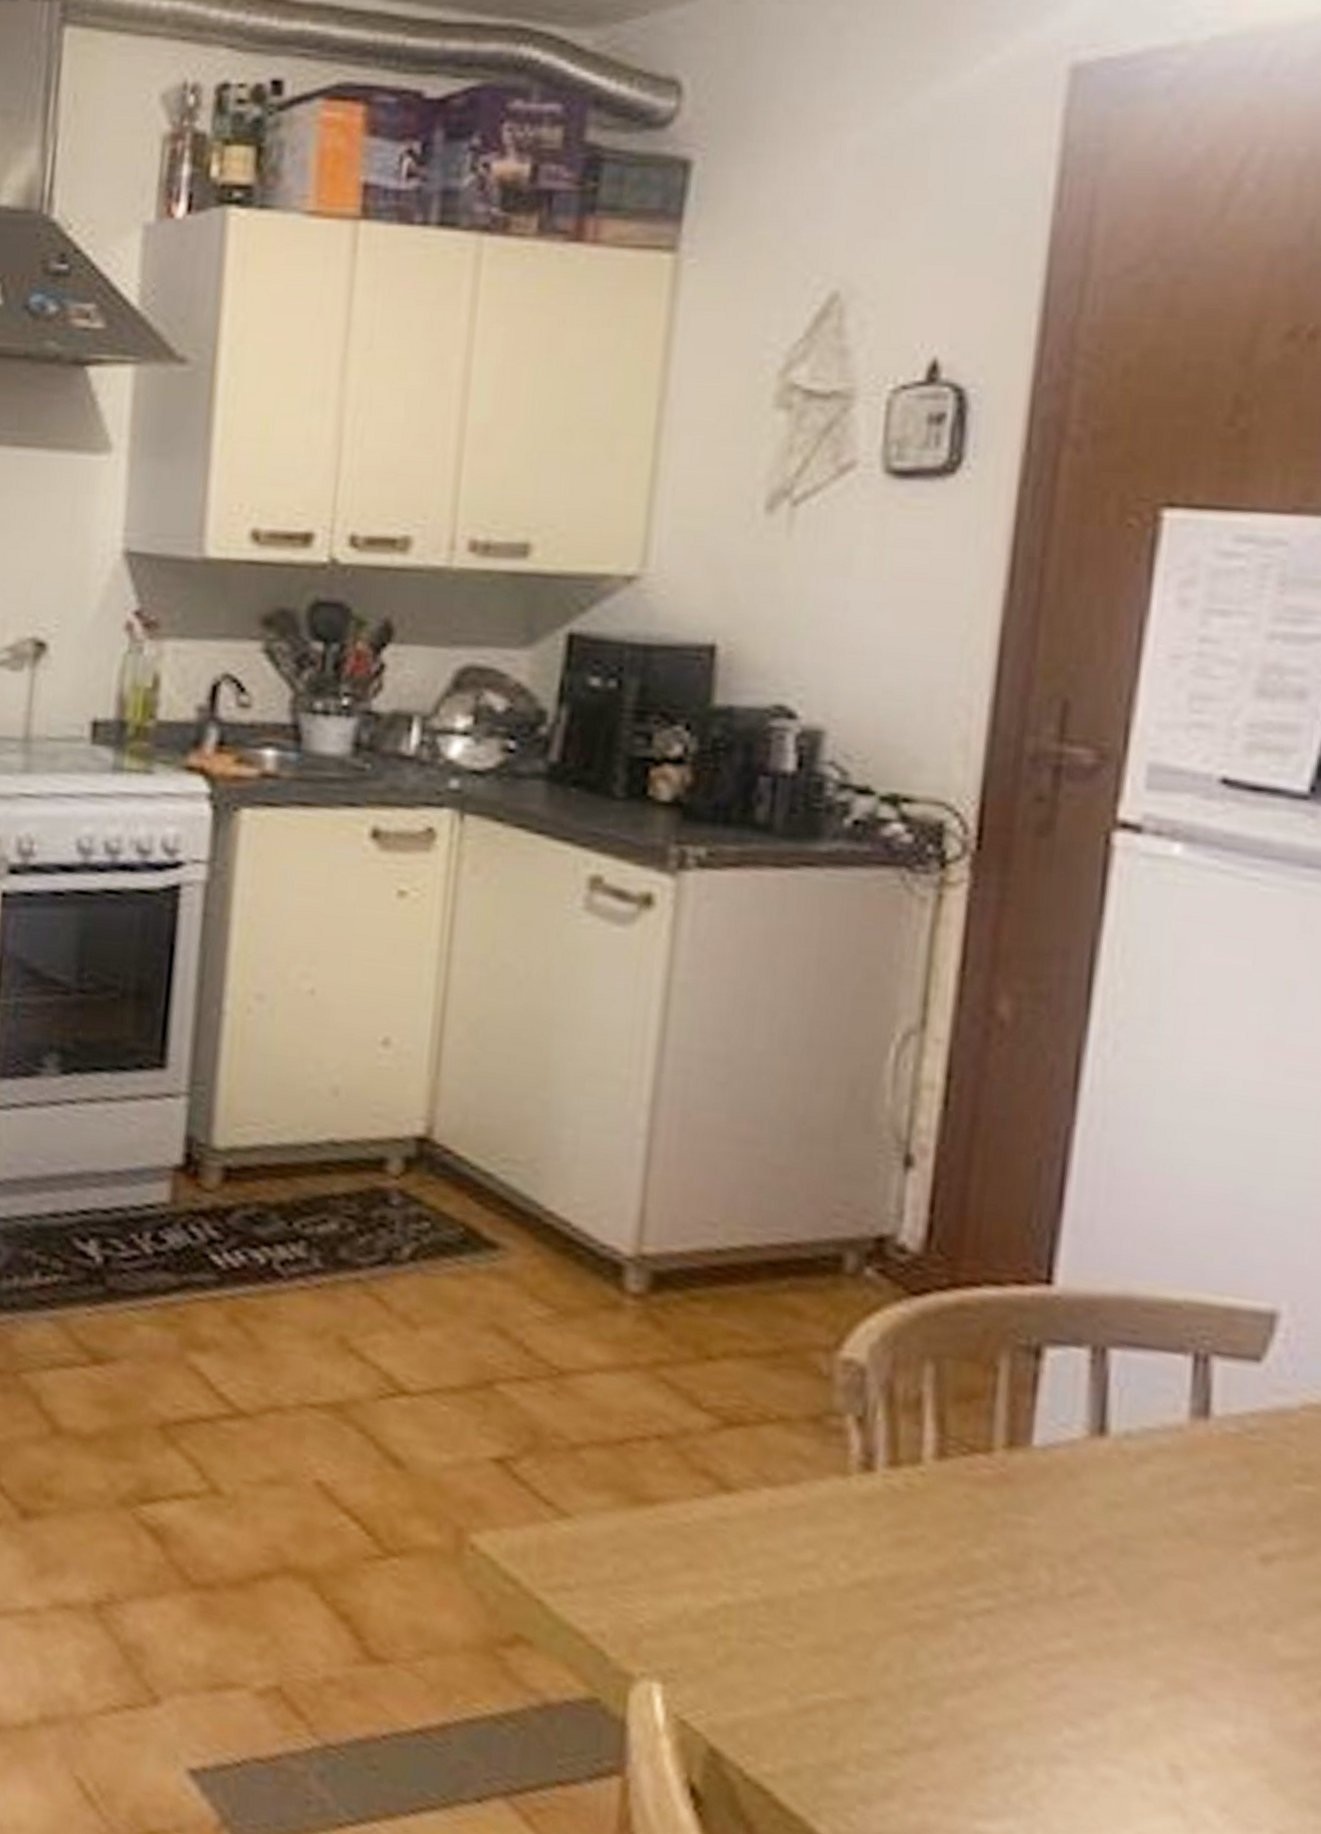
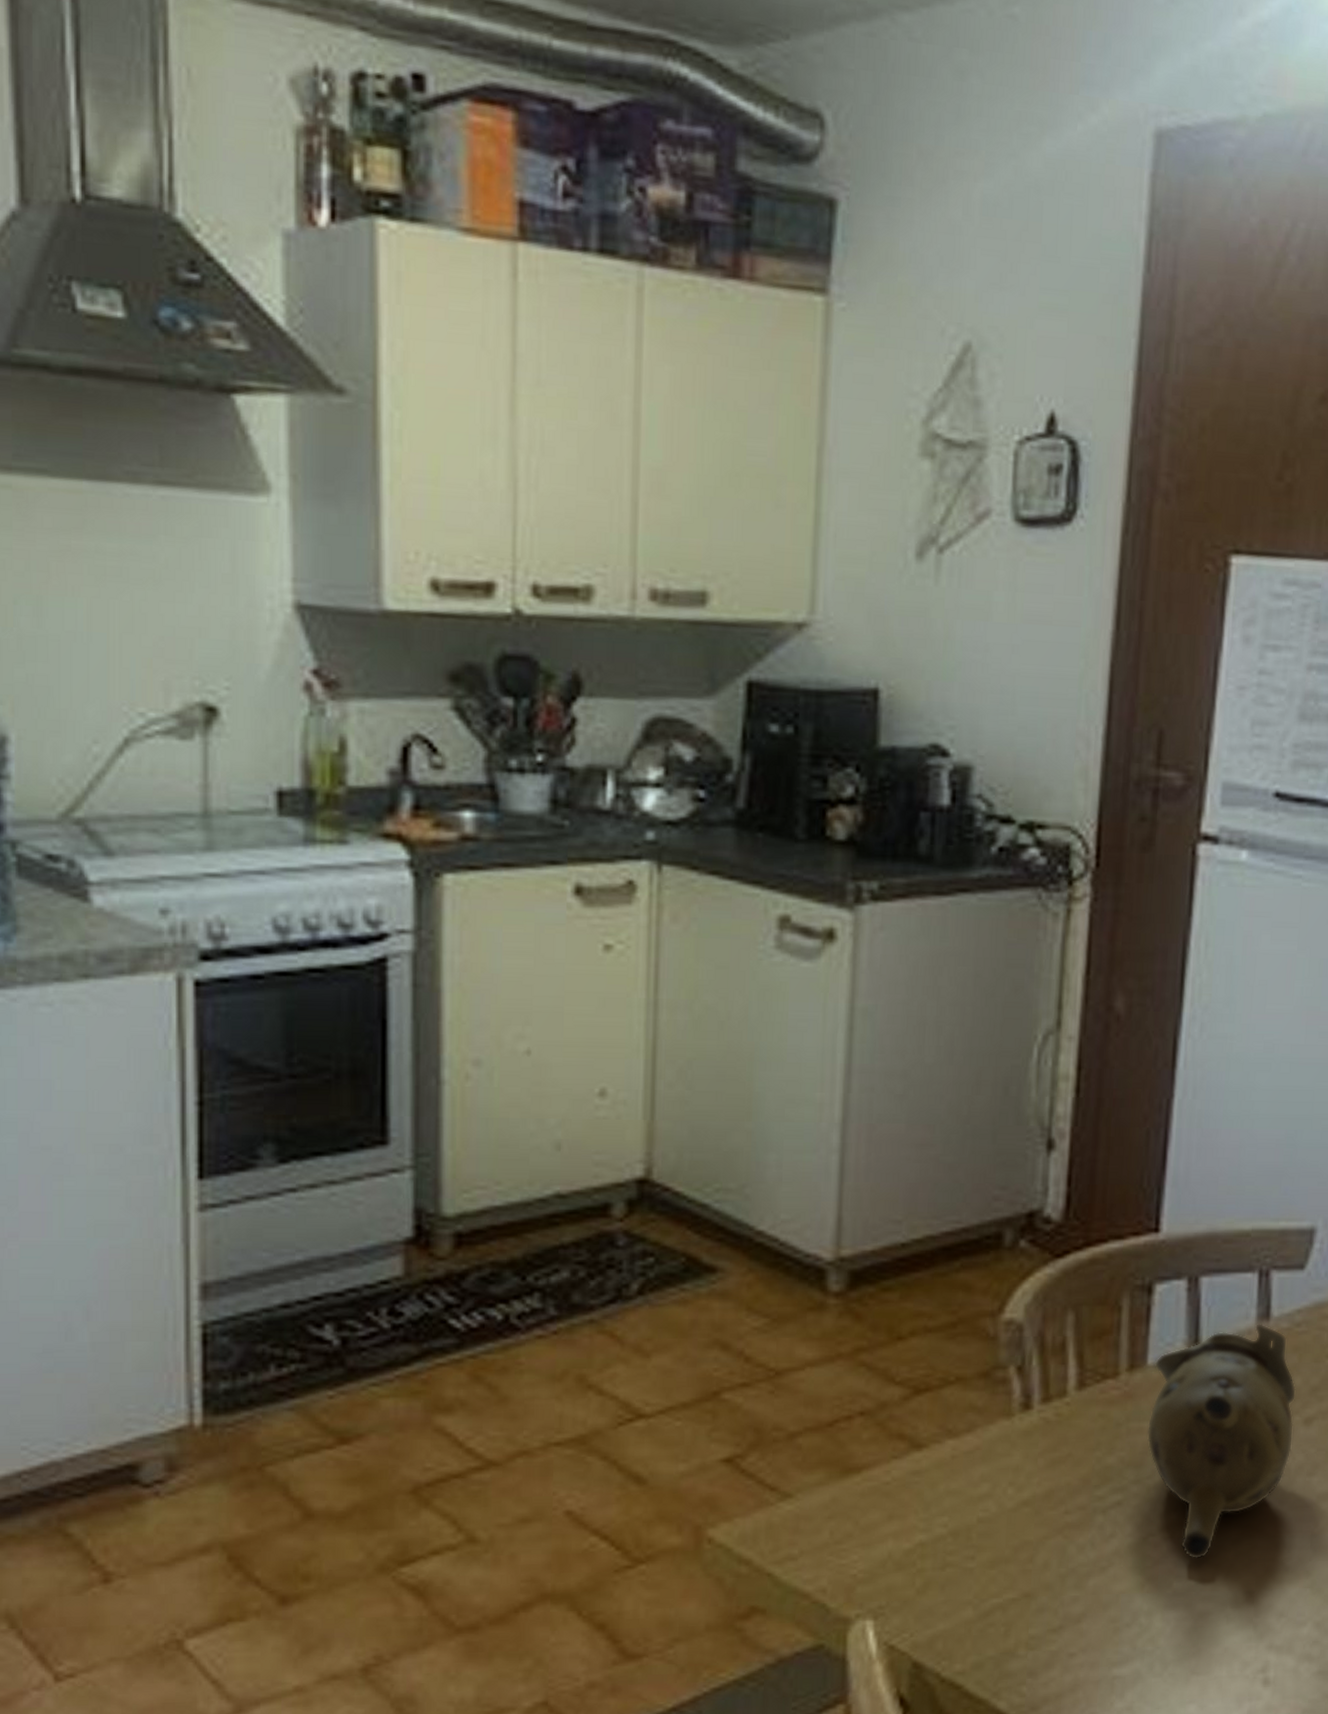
teapot: none [1029,1421,1249,1708] -> present [1146,1324,1297,1560]

